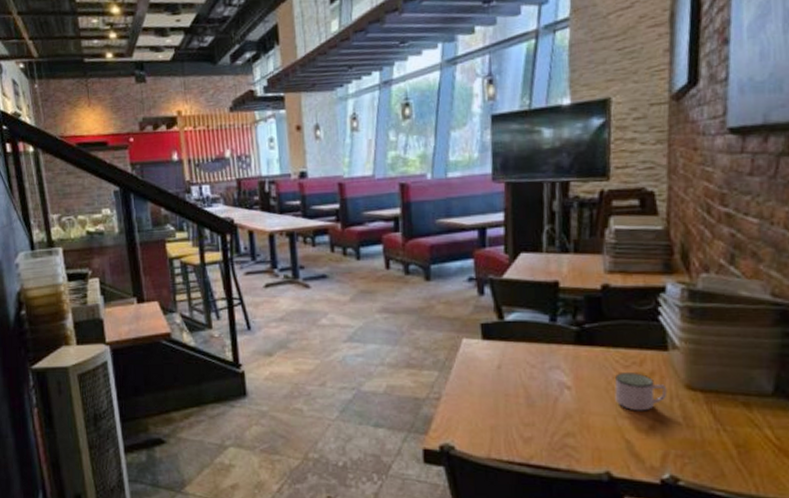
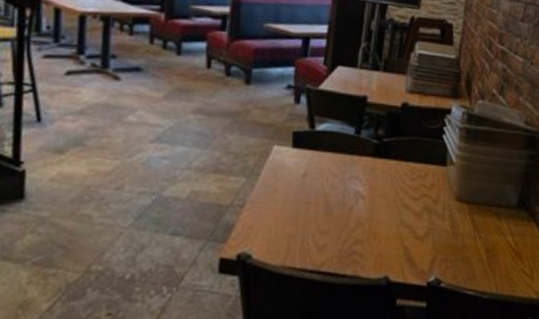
mug: present [614,373,667,411] -> none [400,185,442,220]

